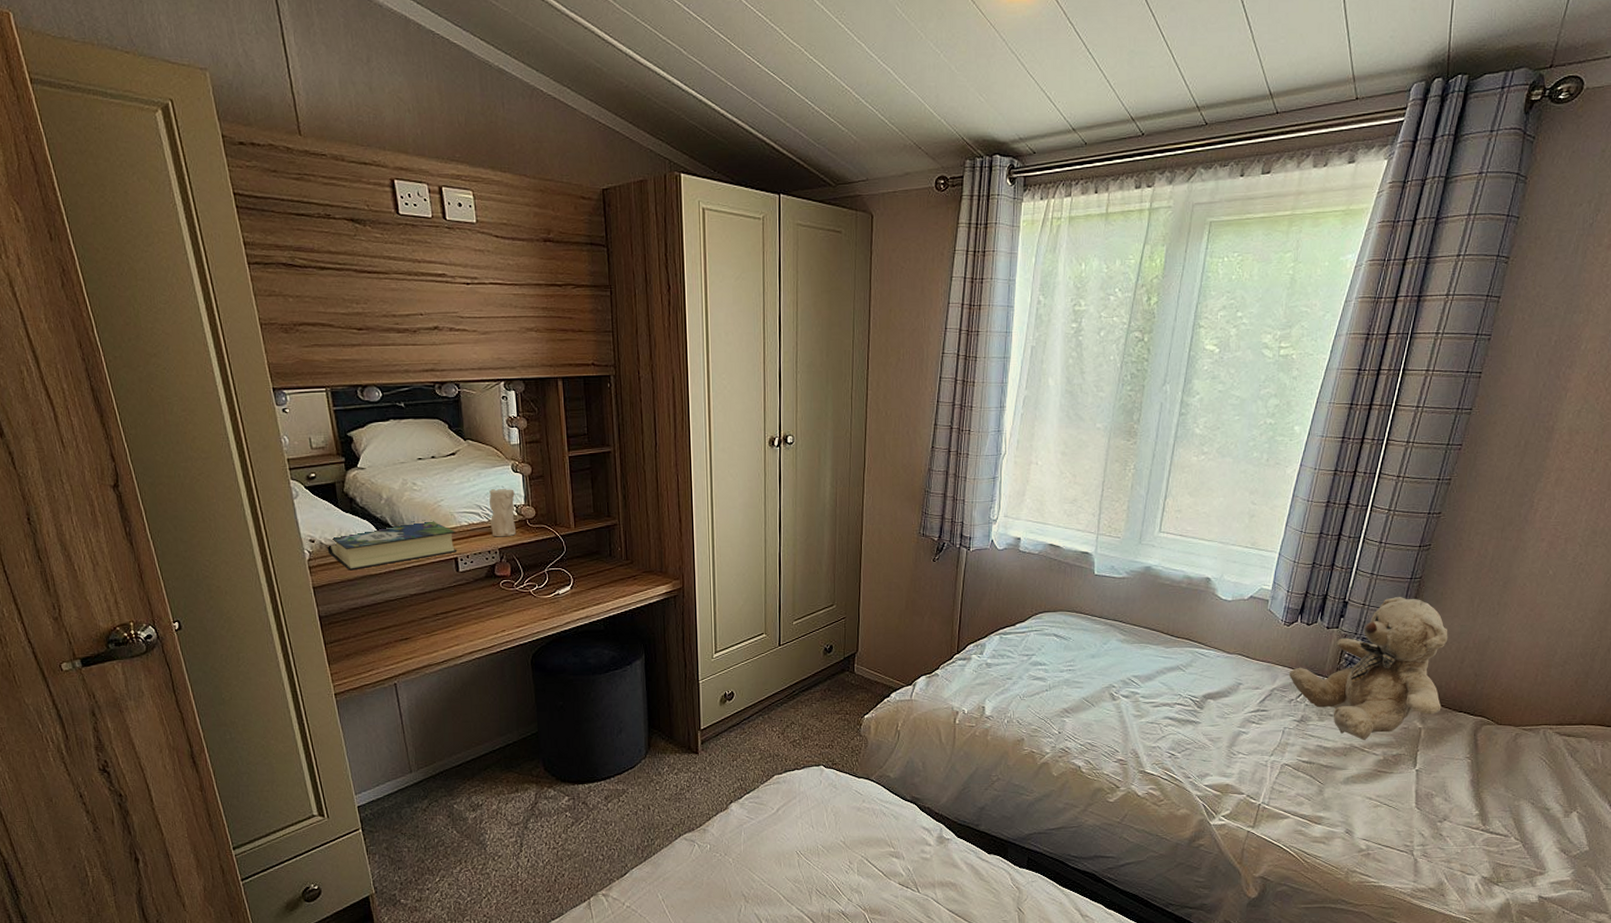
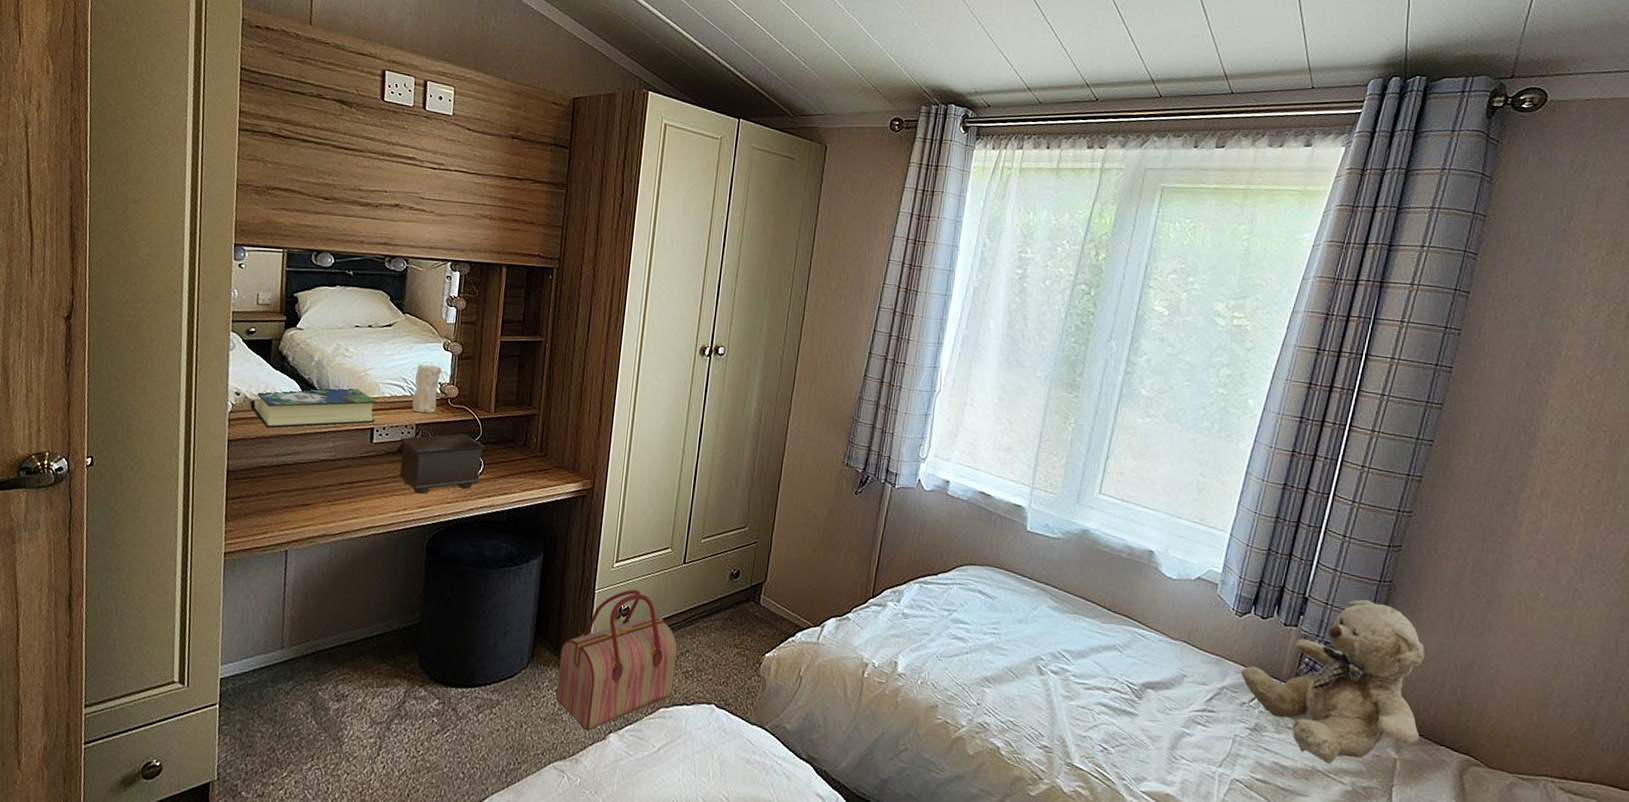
jewelry box: none [486,552,572,614] -> present [399,433,485,494]
handbag: none [675,675,784,804] -> present [555,589,678,731]

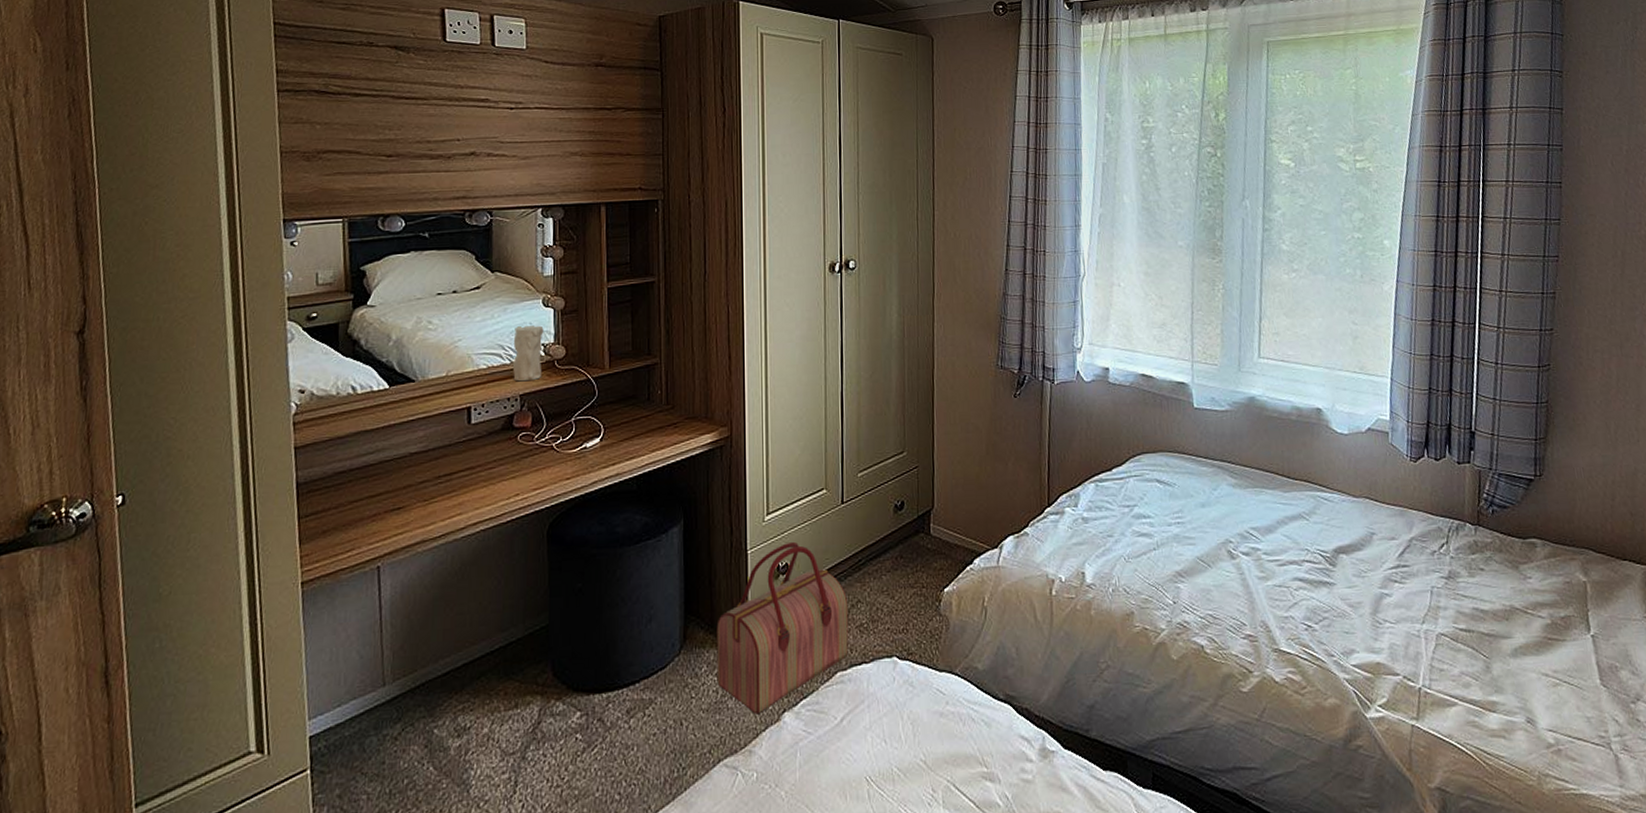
book: present [250,386,377,428] -> none [318,363,472,426]
jewelry box: present [399,433,485,494] -> none [503,397,603,474]
teddy bear: present [1240,599,1425,765] -> none [1425,423,1603,601]

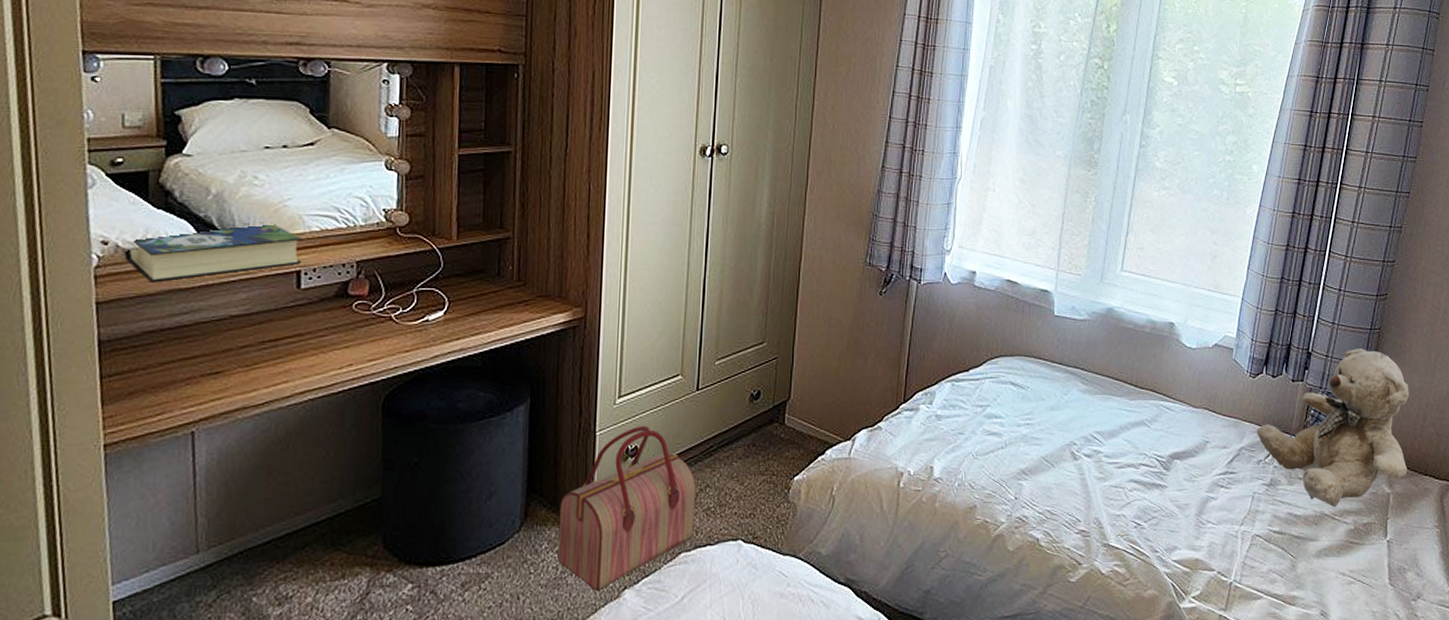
book: none [318,363,472,426] -> present [124,222,302,283]
candle: present [513,325,544,382] -> none [349,189,385,248]
teddy bear: none [1425,423,1603,601] -> present [1256,347,1409,508]

